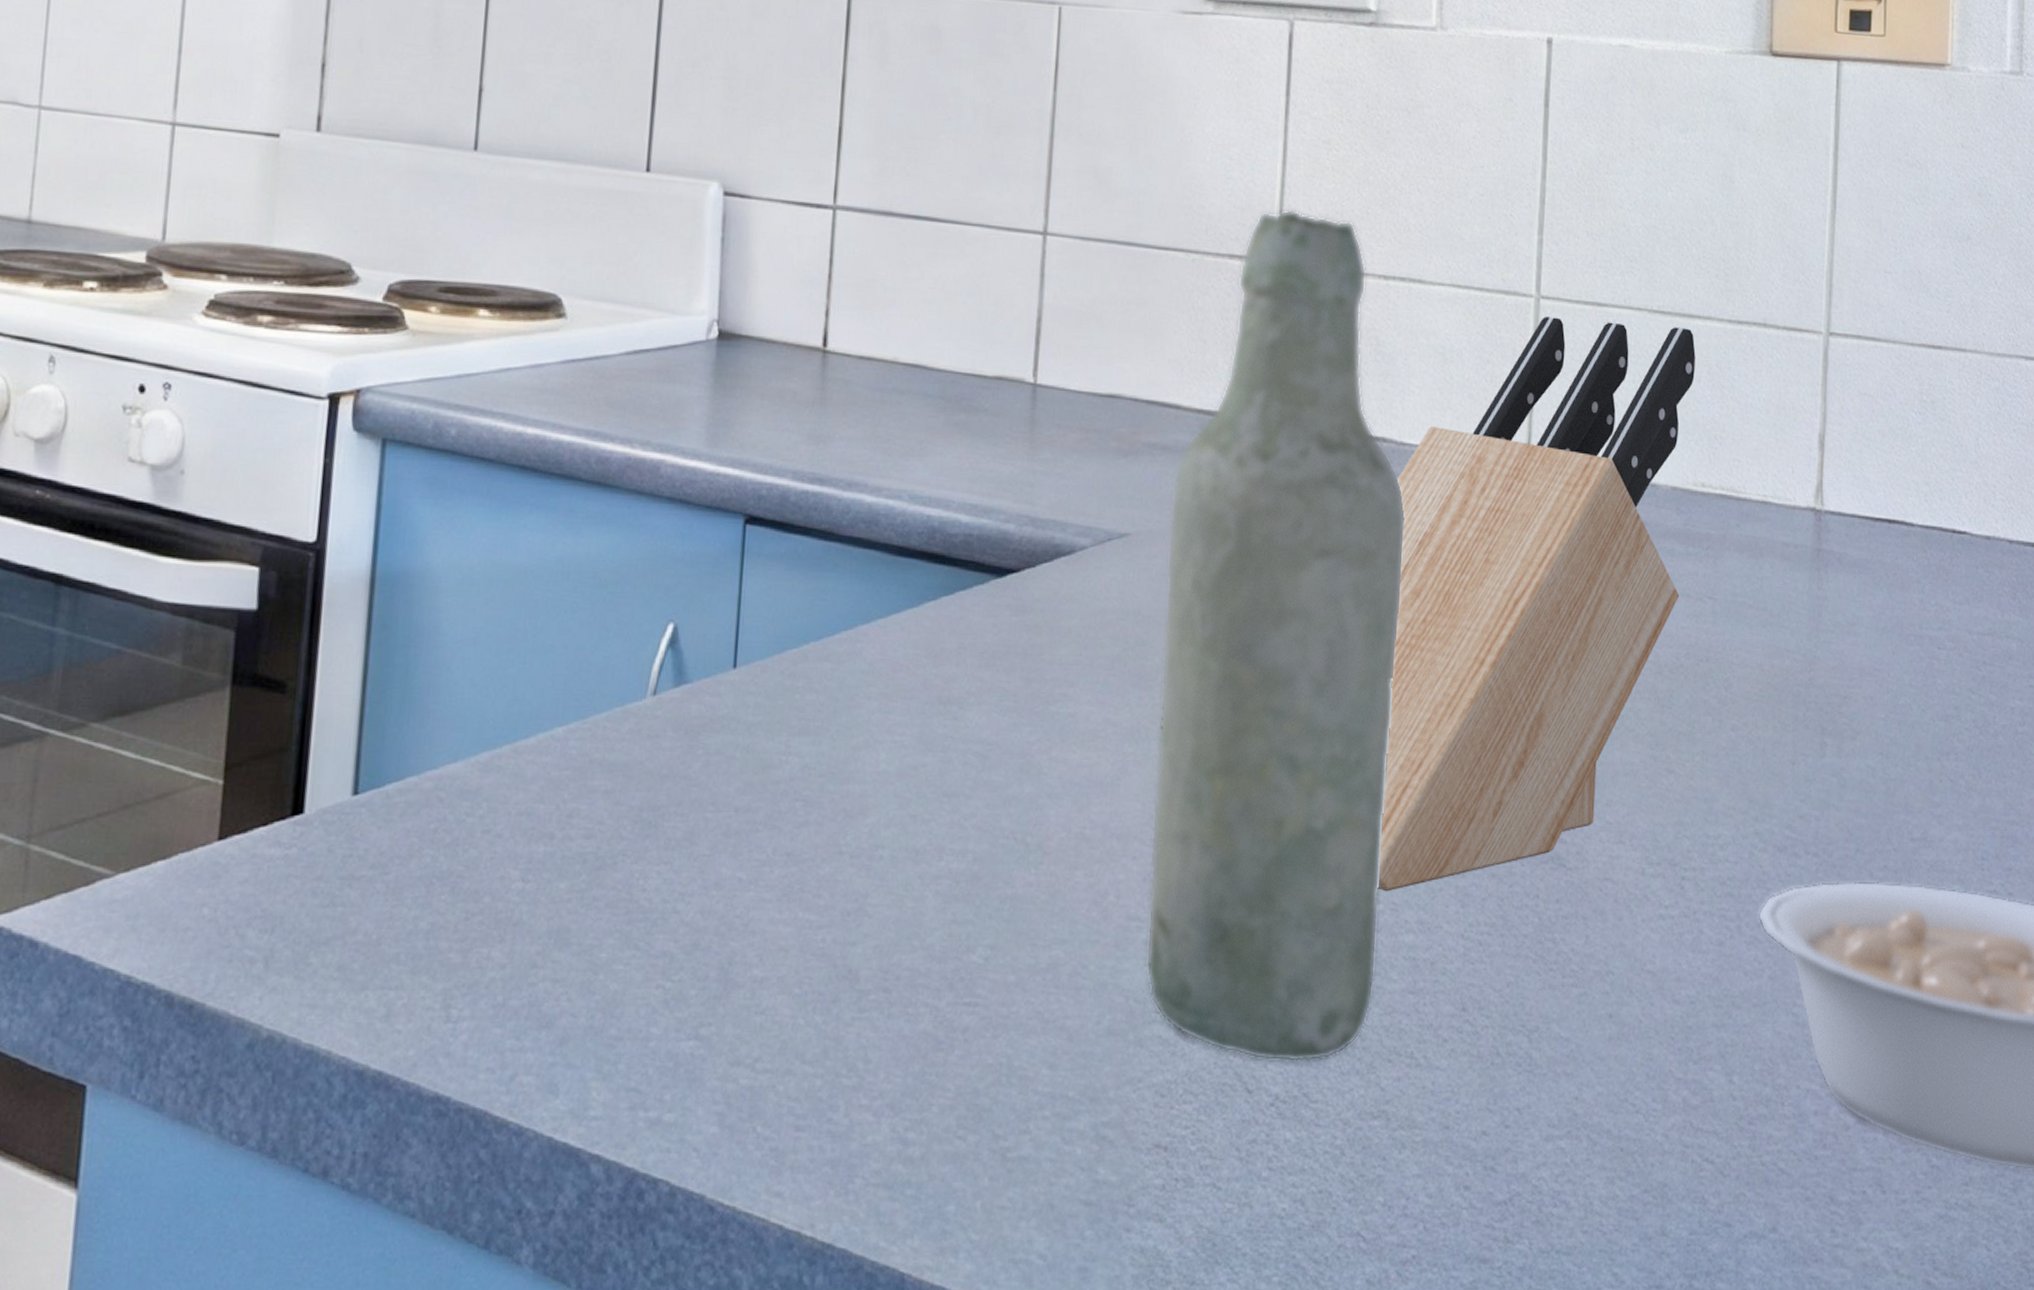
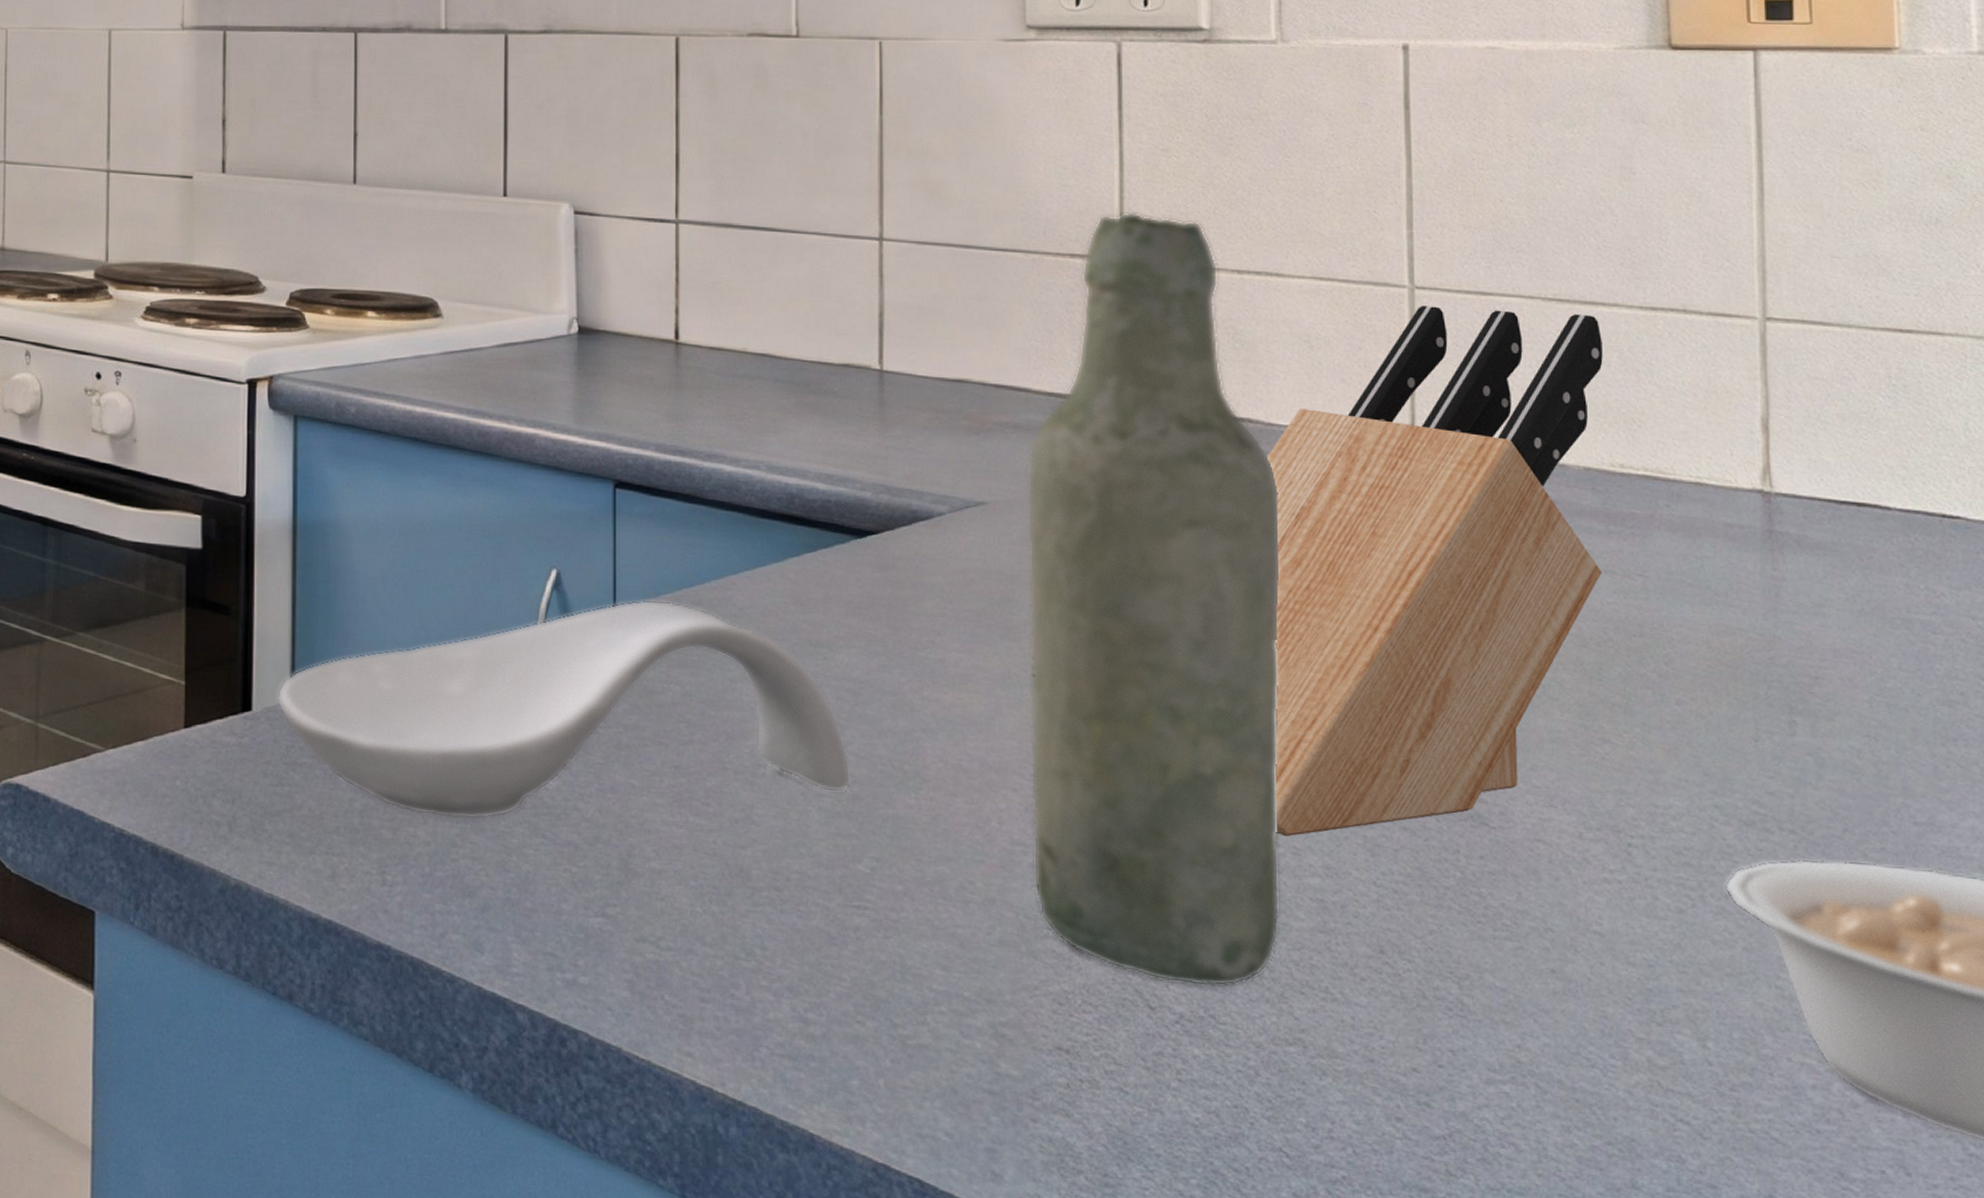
spoon rest: none [334,656,973,933] -> present [276,600,851,820]

